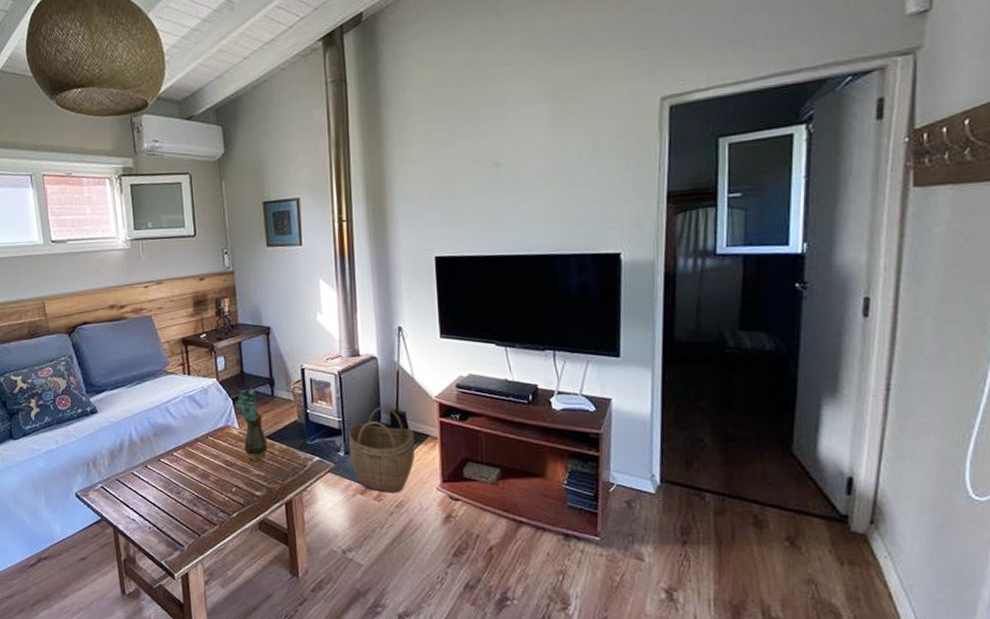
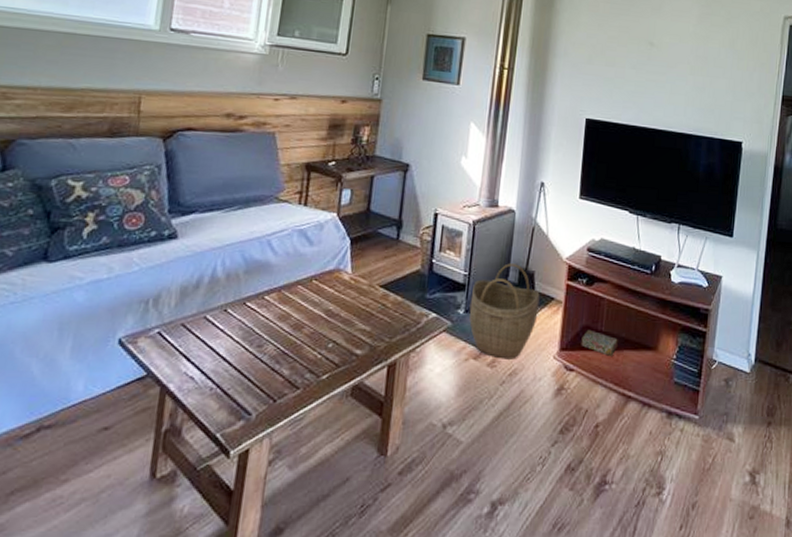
vase: present [234,387,268,461] -> none [351,227,383,313]

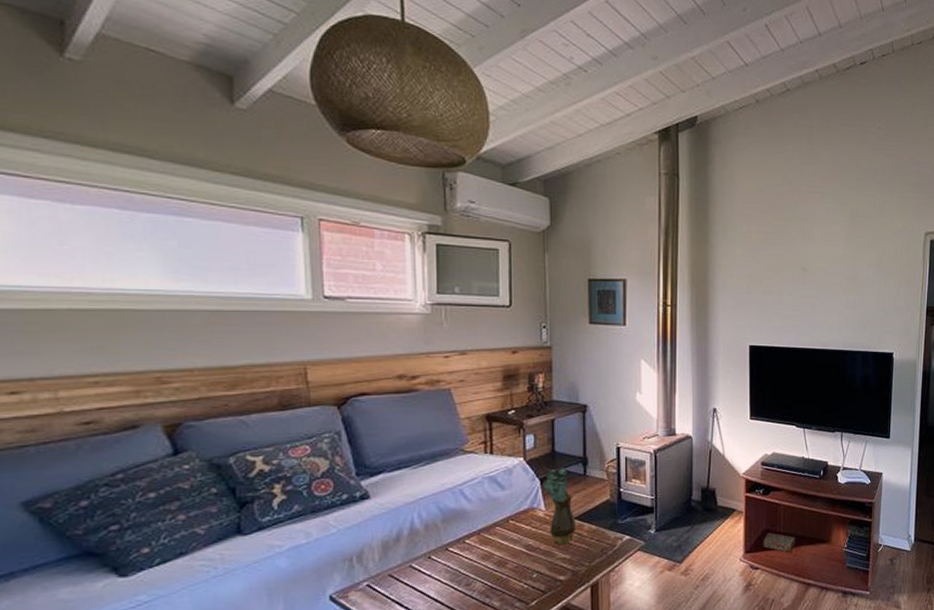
vase: none [351,227,383,313] -> present [542,466,577,544]
woven basket: present [469,263,540,360] -> none [659,484,722,567]

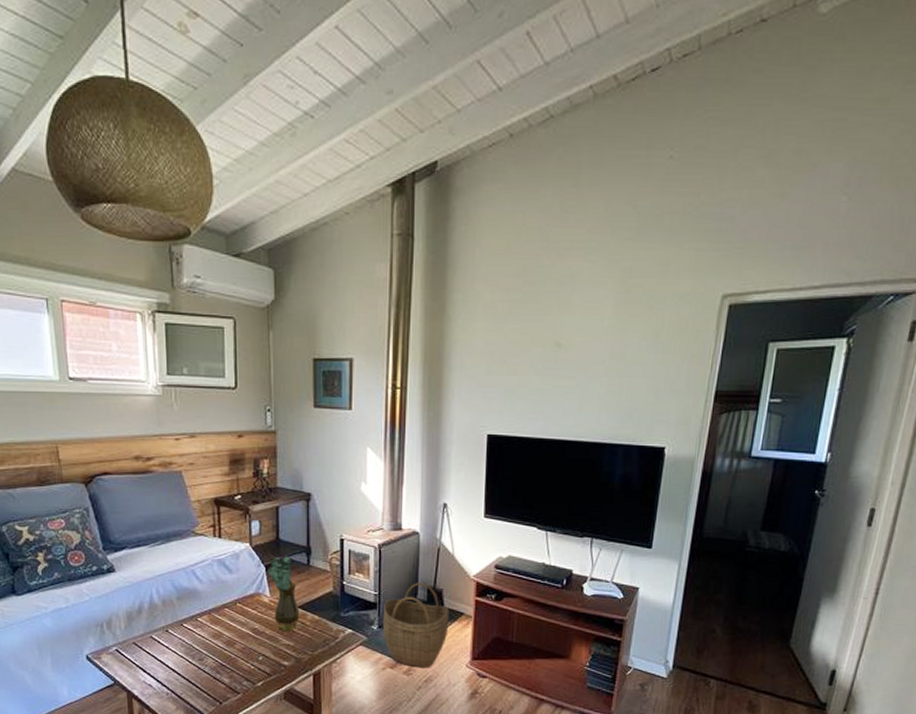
woven basket: none [659,484,722,567] -> present [382,583,449,668]
decorative box: present [763,532,795,553] -> none [492,641,529,664]

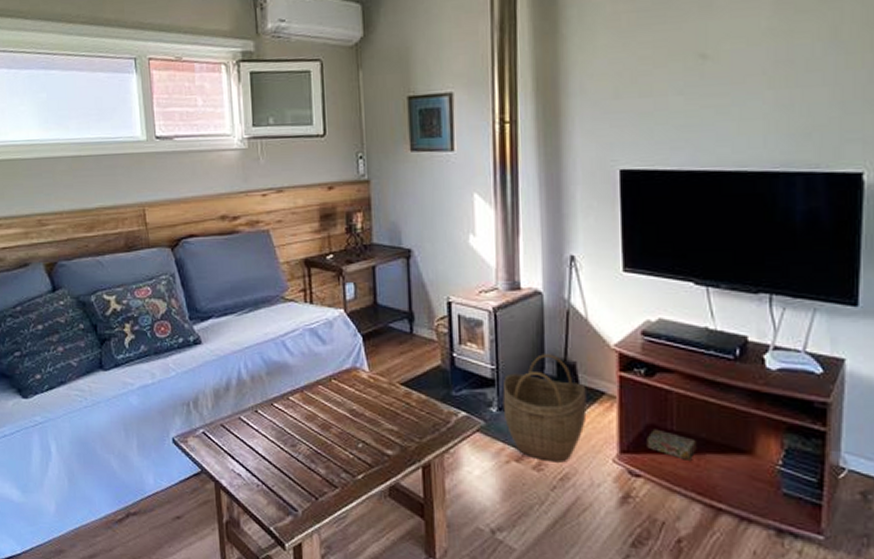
vase: present [267,554,300,631] -> none [364,322,404,413]
decorative box: none [492,641,529,664] -> present [646,429,697,460]

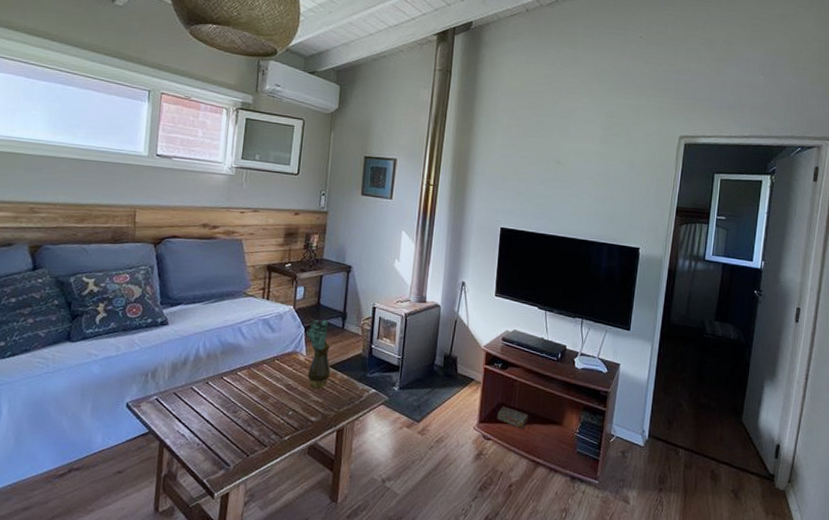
vase: none [364,322,404,413] -> present [305,317,331,388]
woven basket: present [502,354,587,463] -> none [402,350,462,429]

